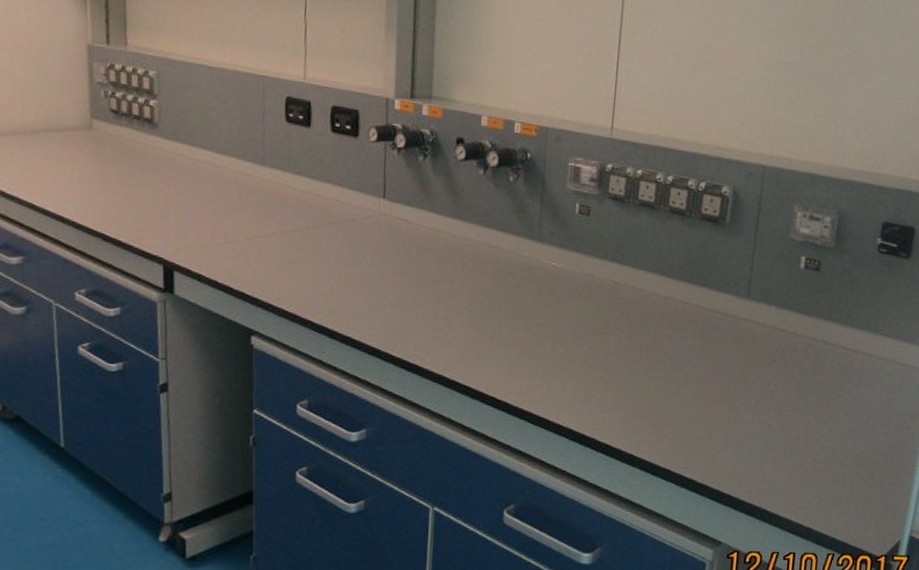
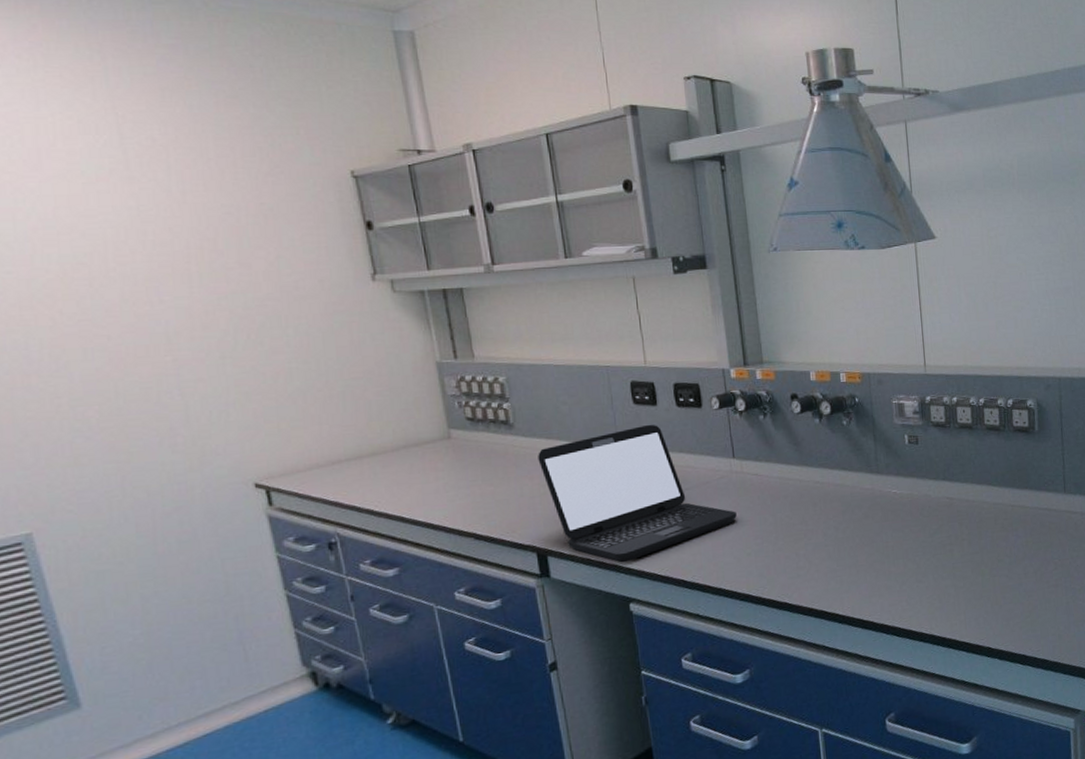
laptop: none [178,146,378,292] -> present [538,424,737,563]

